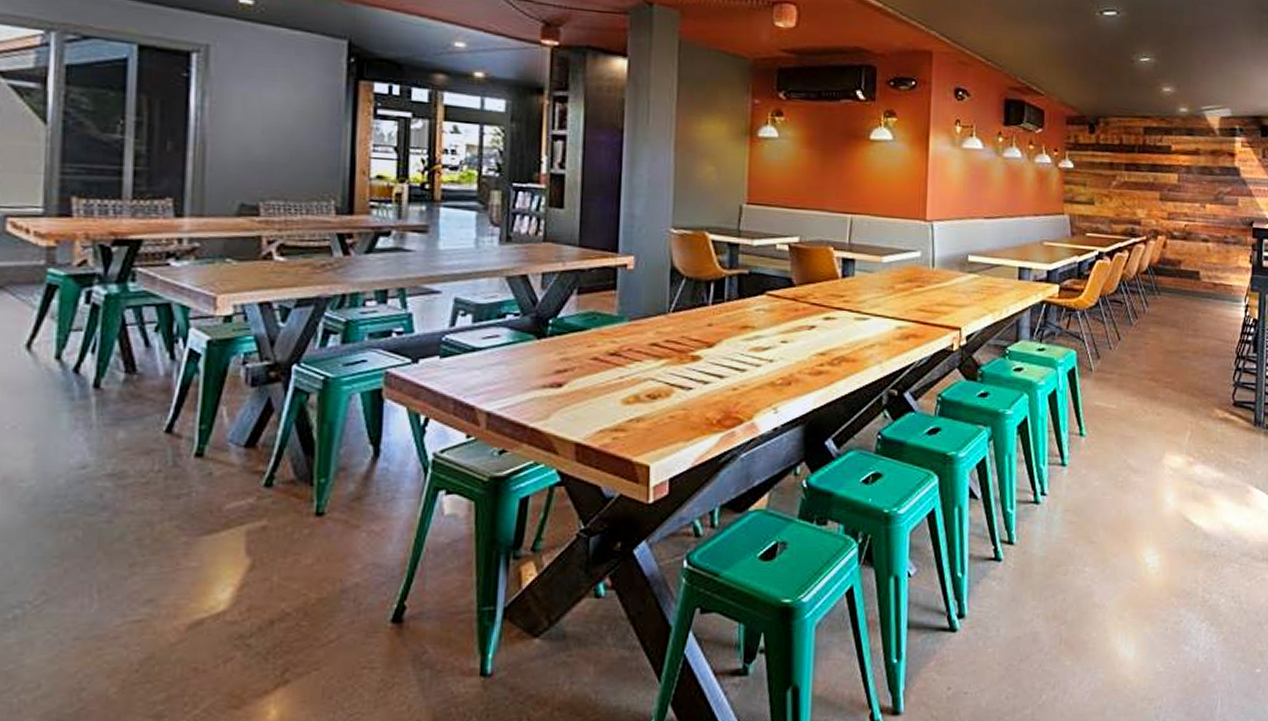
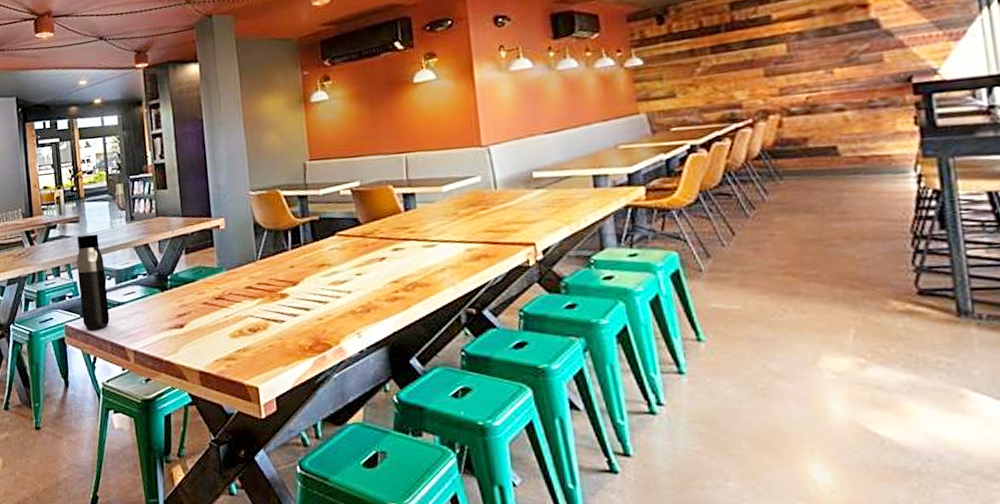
water bottle: none [414,251,459,380] -> present [76,234,110,329]

